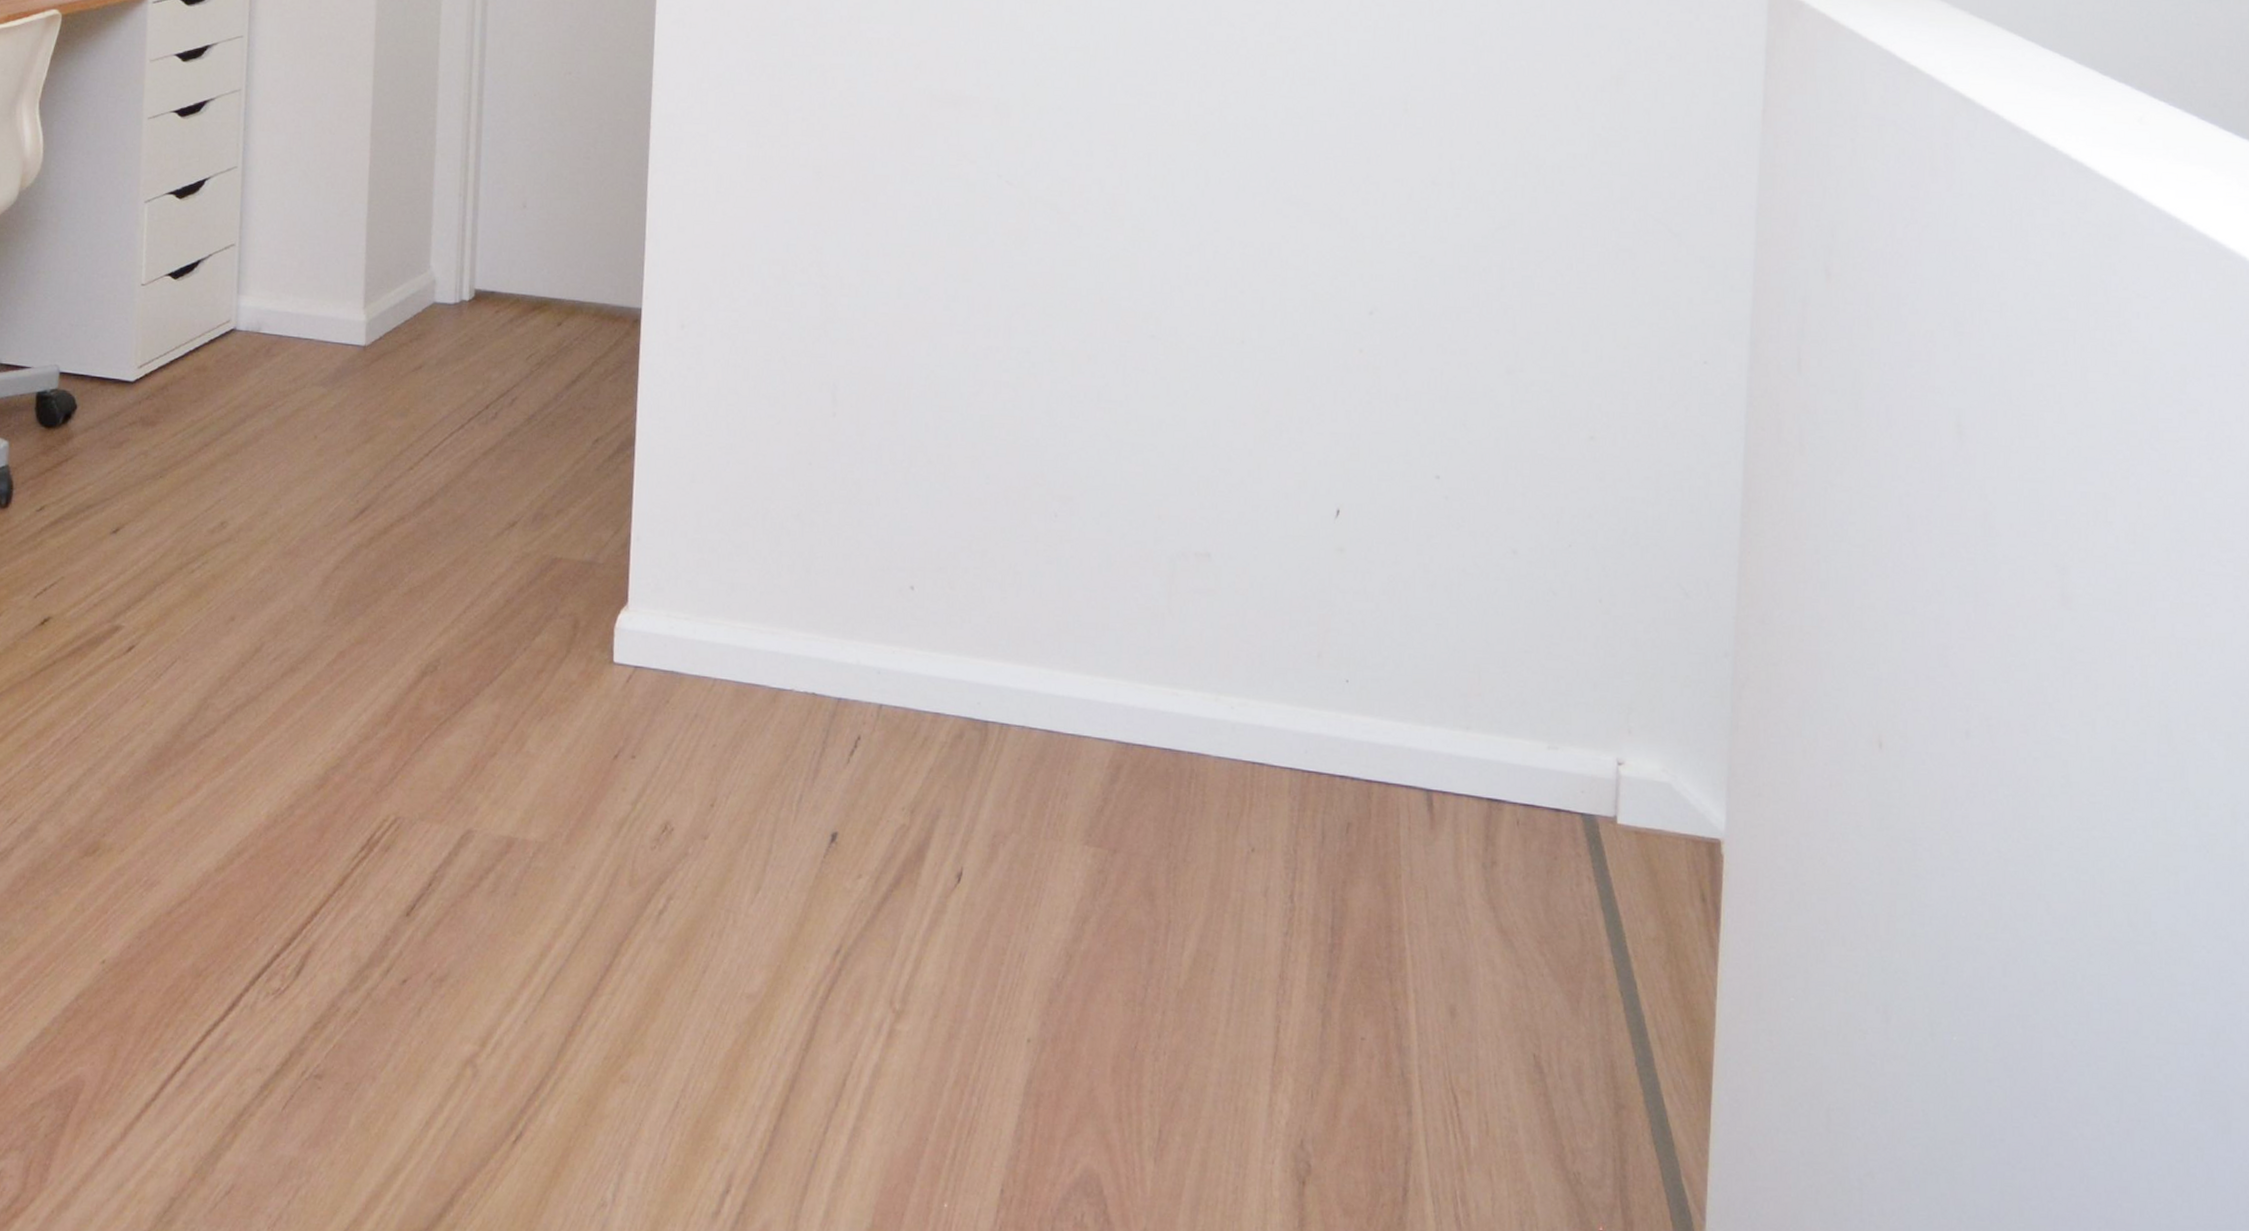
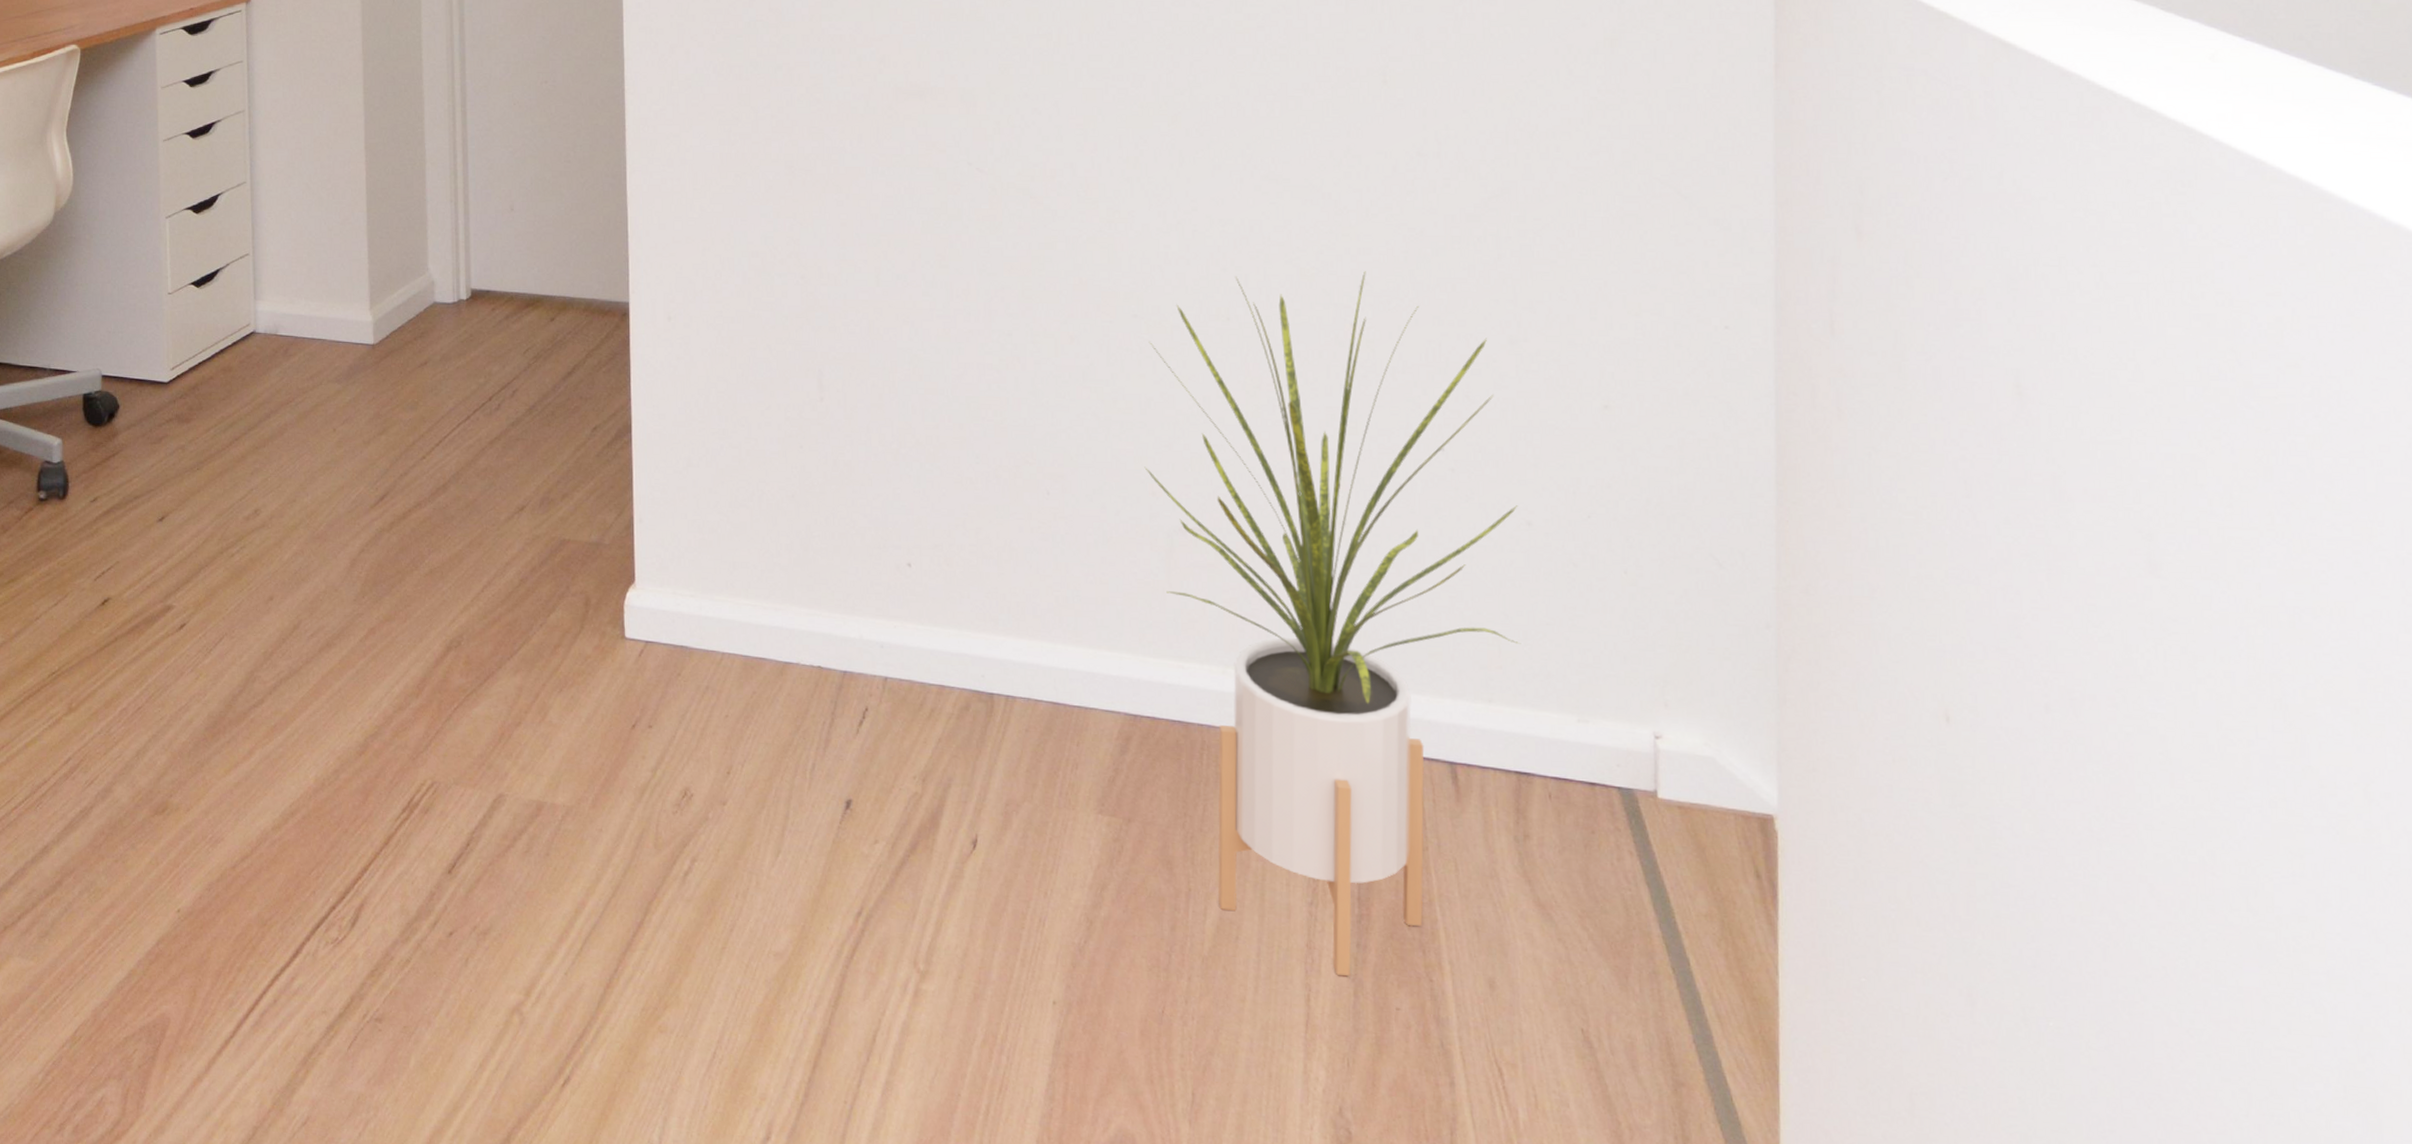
house plant: none [1152,298,1506,1006] -> present [1144,271,1521,976]

